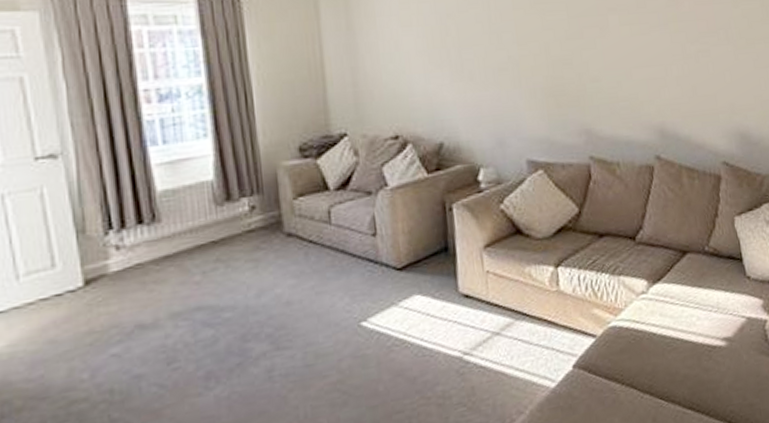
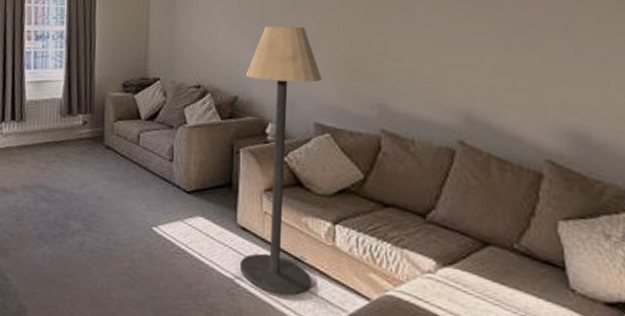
floor lamp: none [449,52,542,359] -> present [239,26,322,296]

